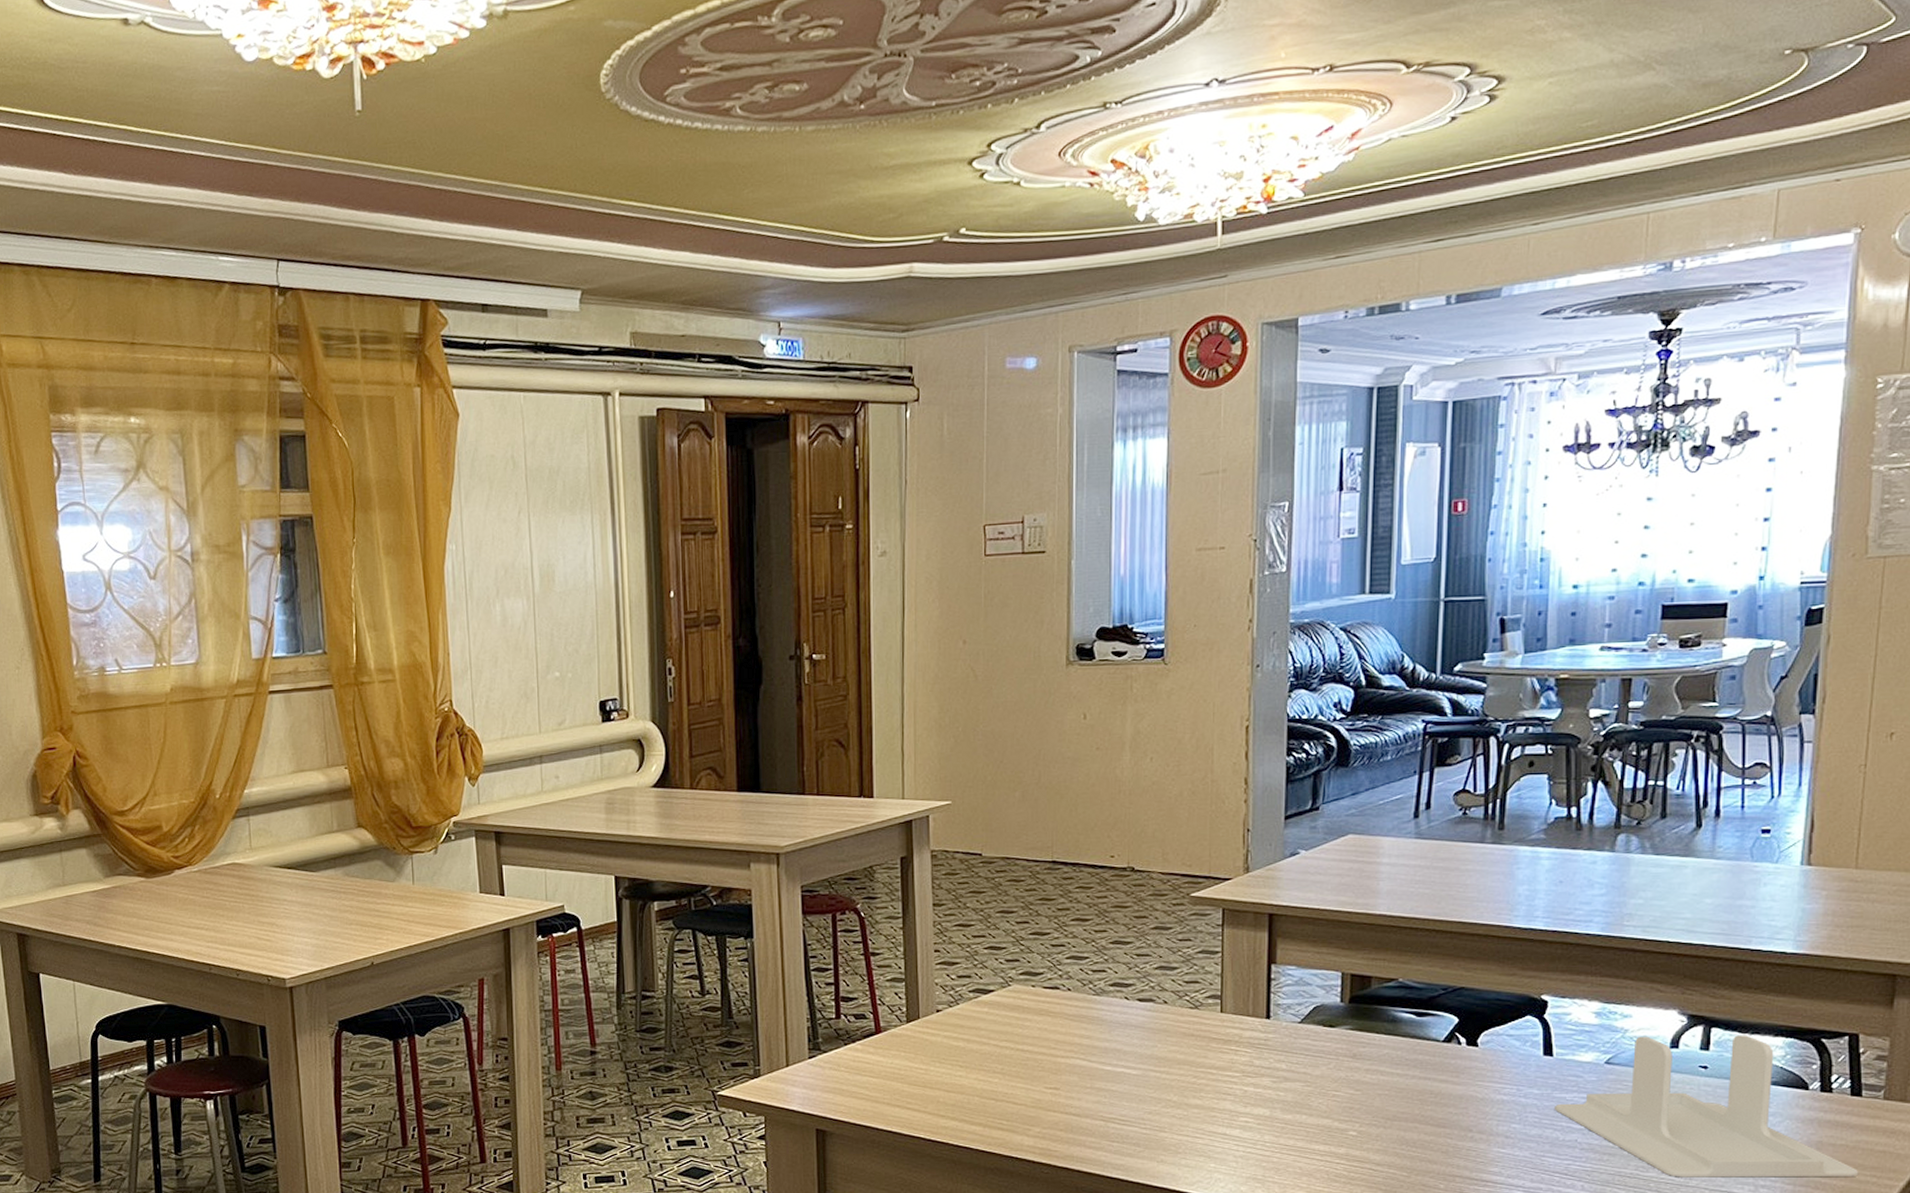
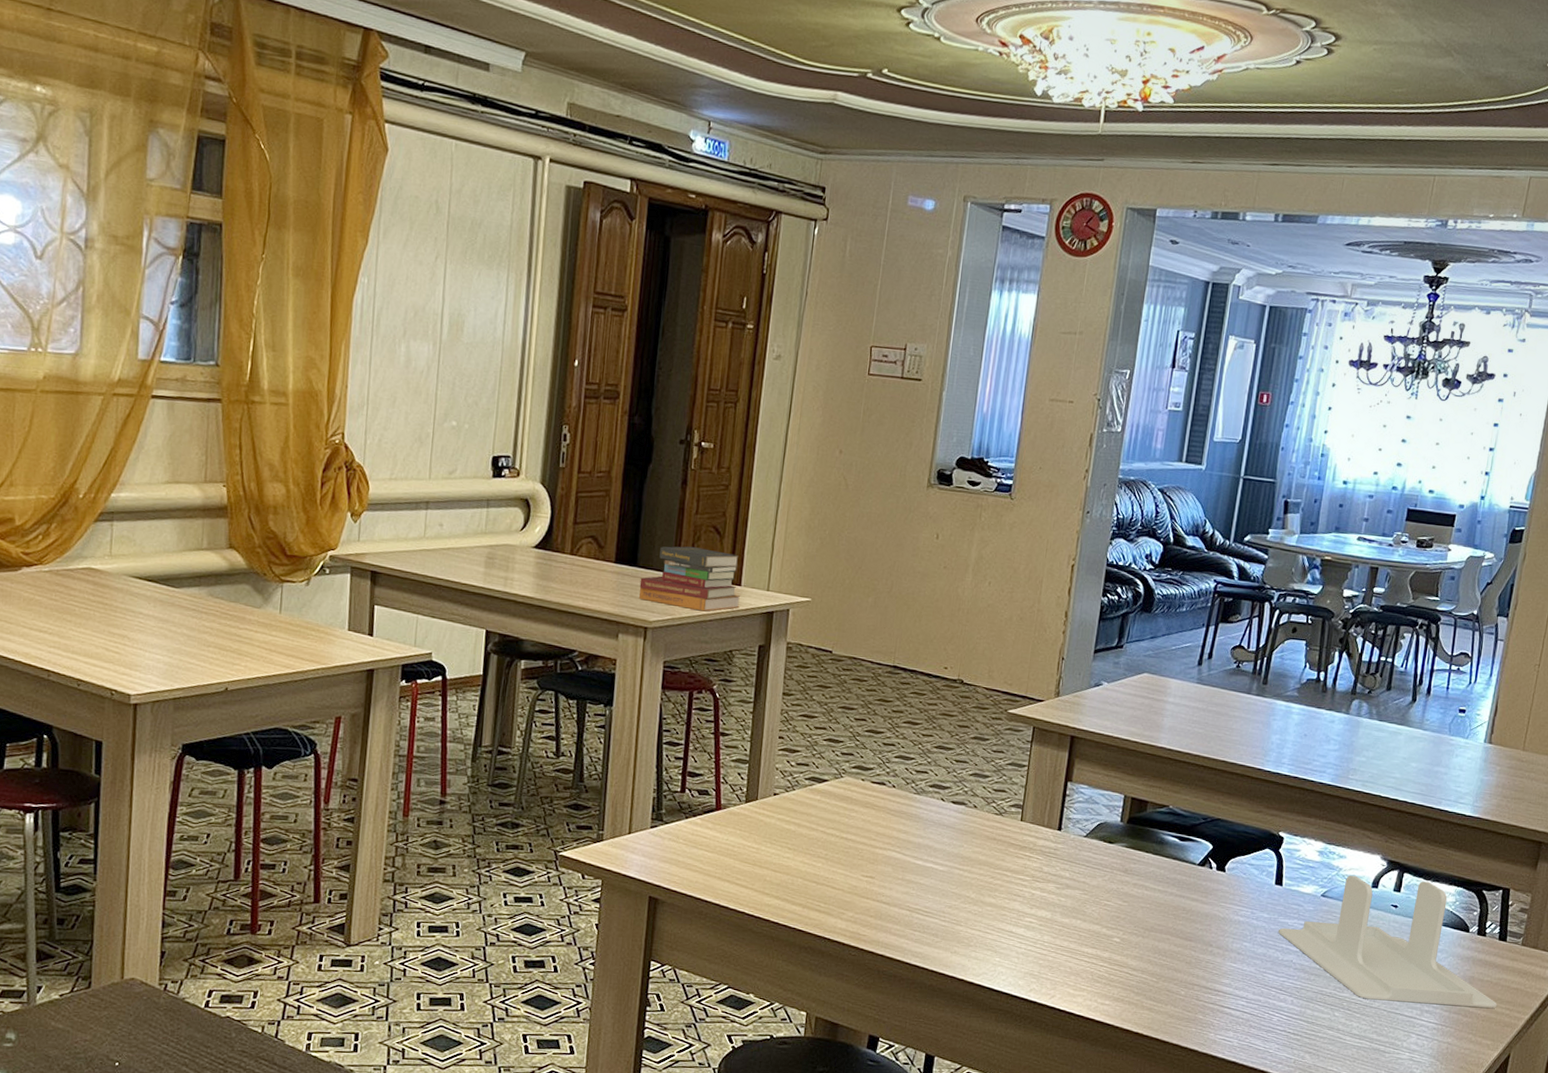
books: none [765,763,875,829] -> present [639,546,741,612]

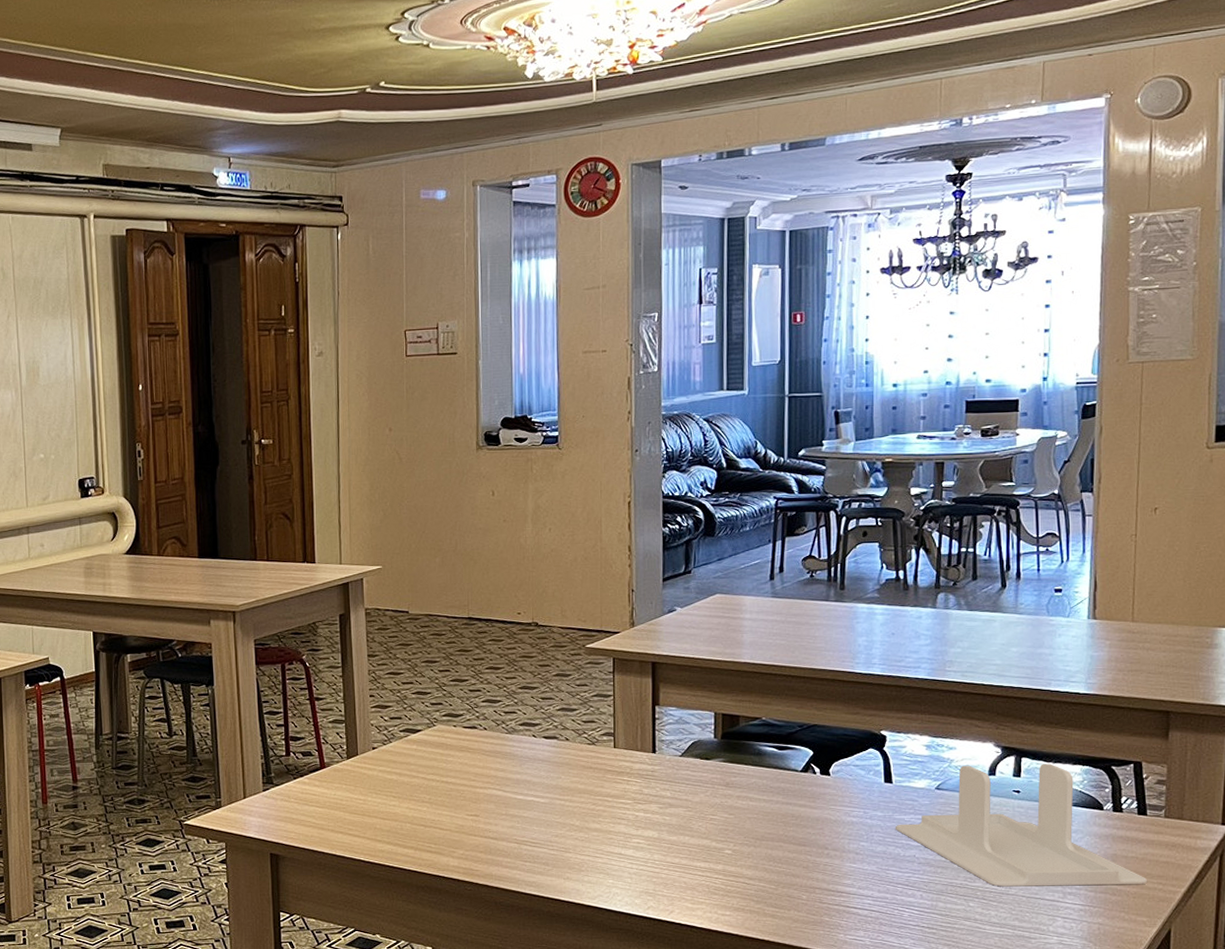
books: present [639,546,741,612] -> none [223,533,317,591]

